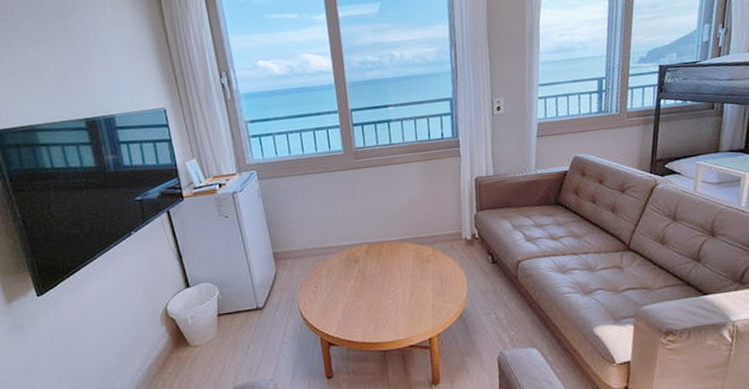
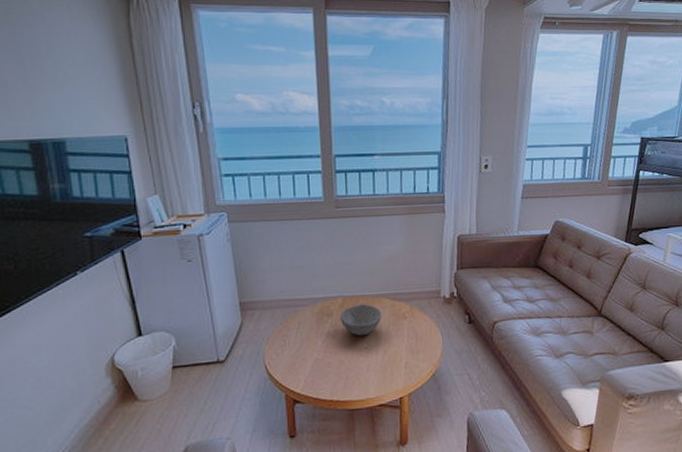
bowl: none [366,249,406,280] -> present [339,304,382,336]

